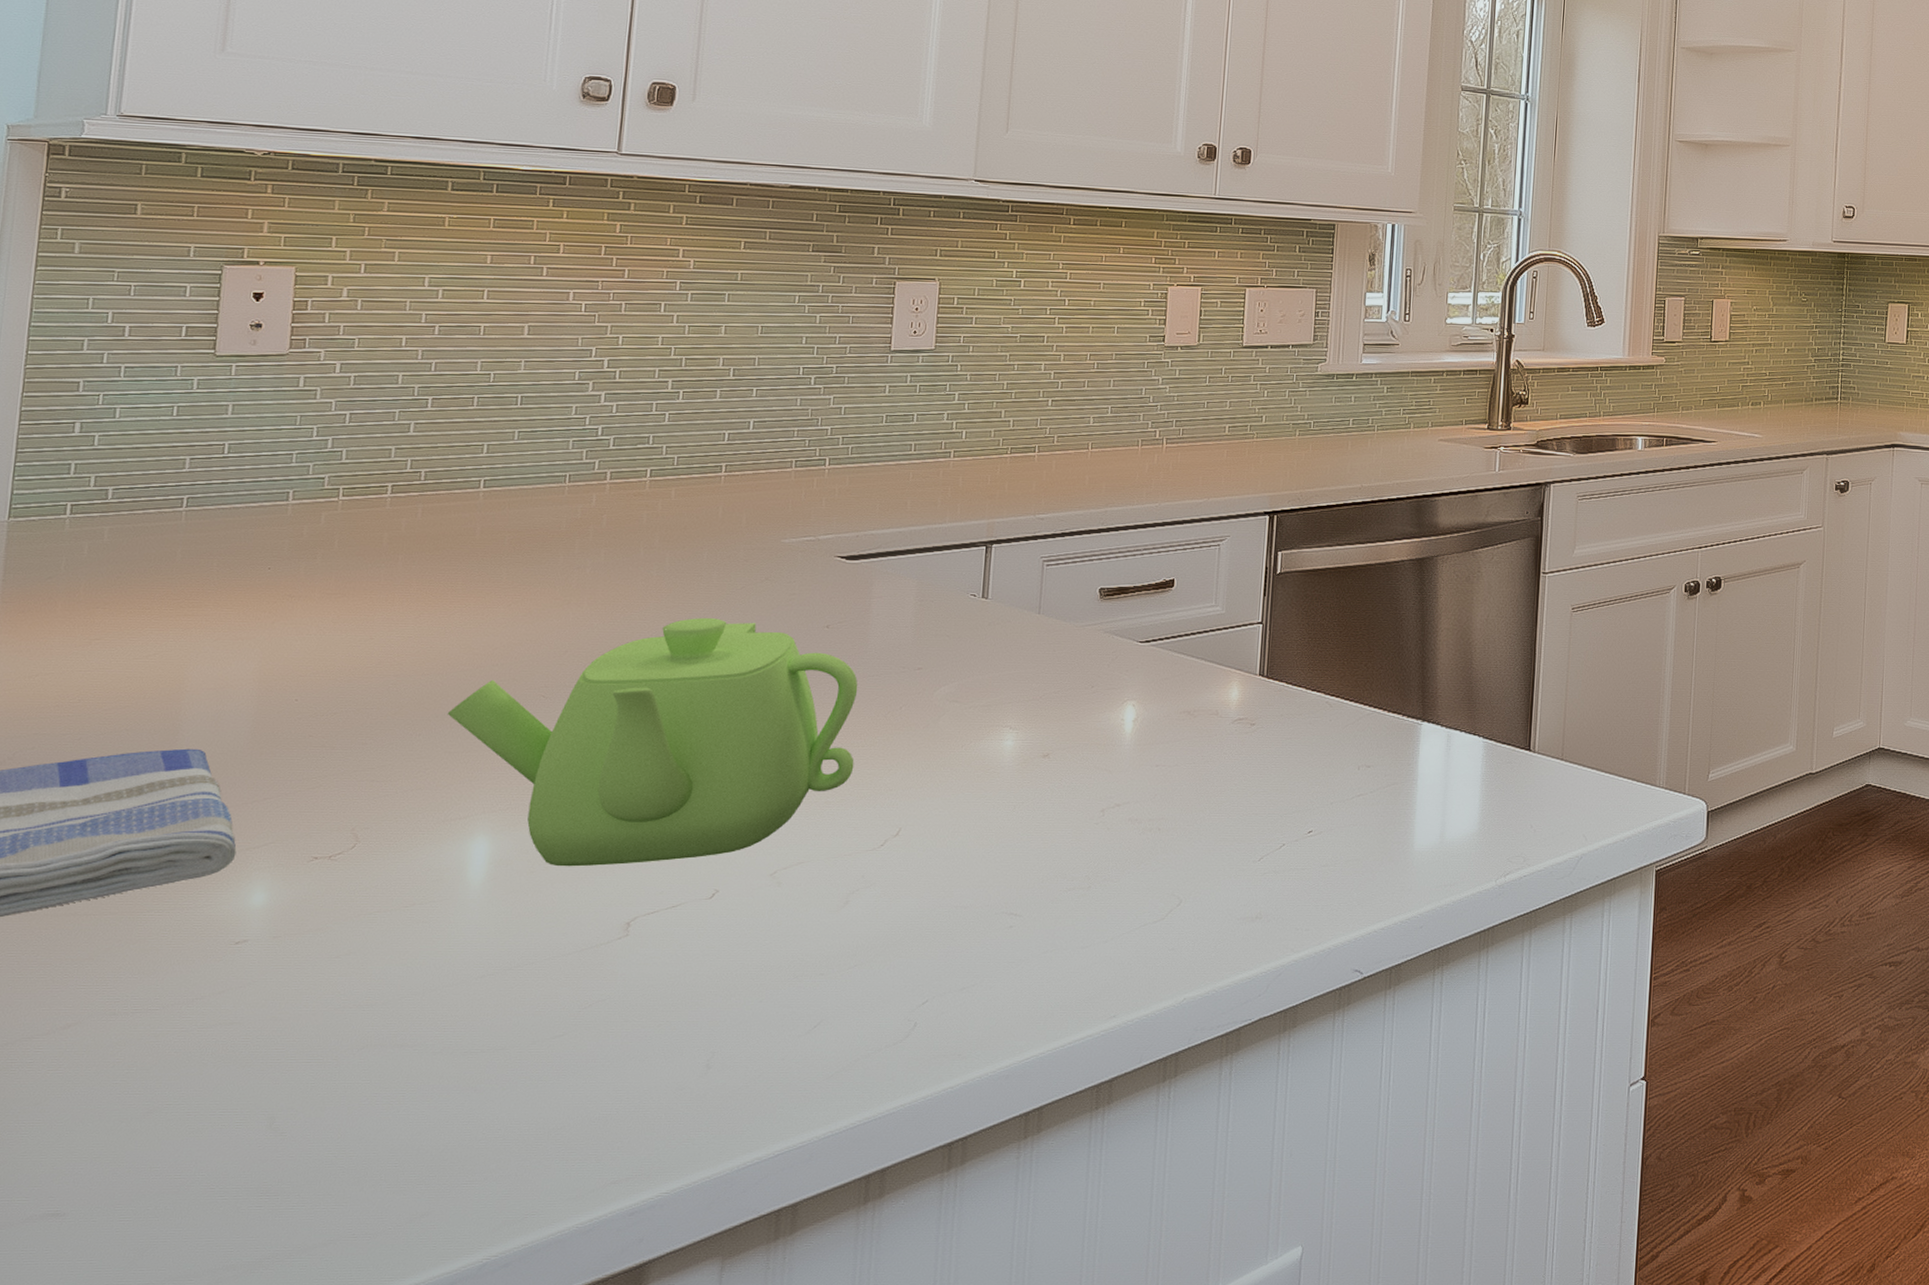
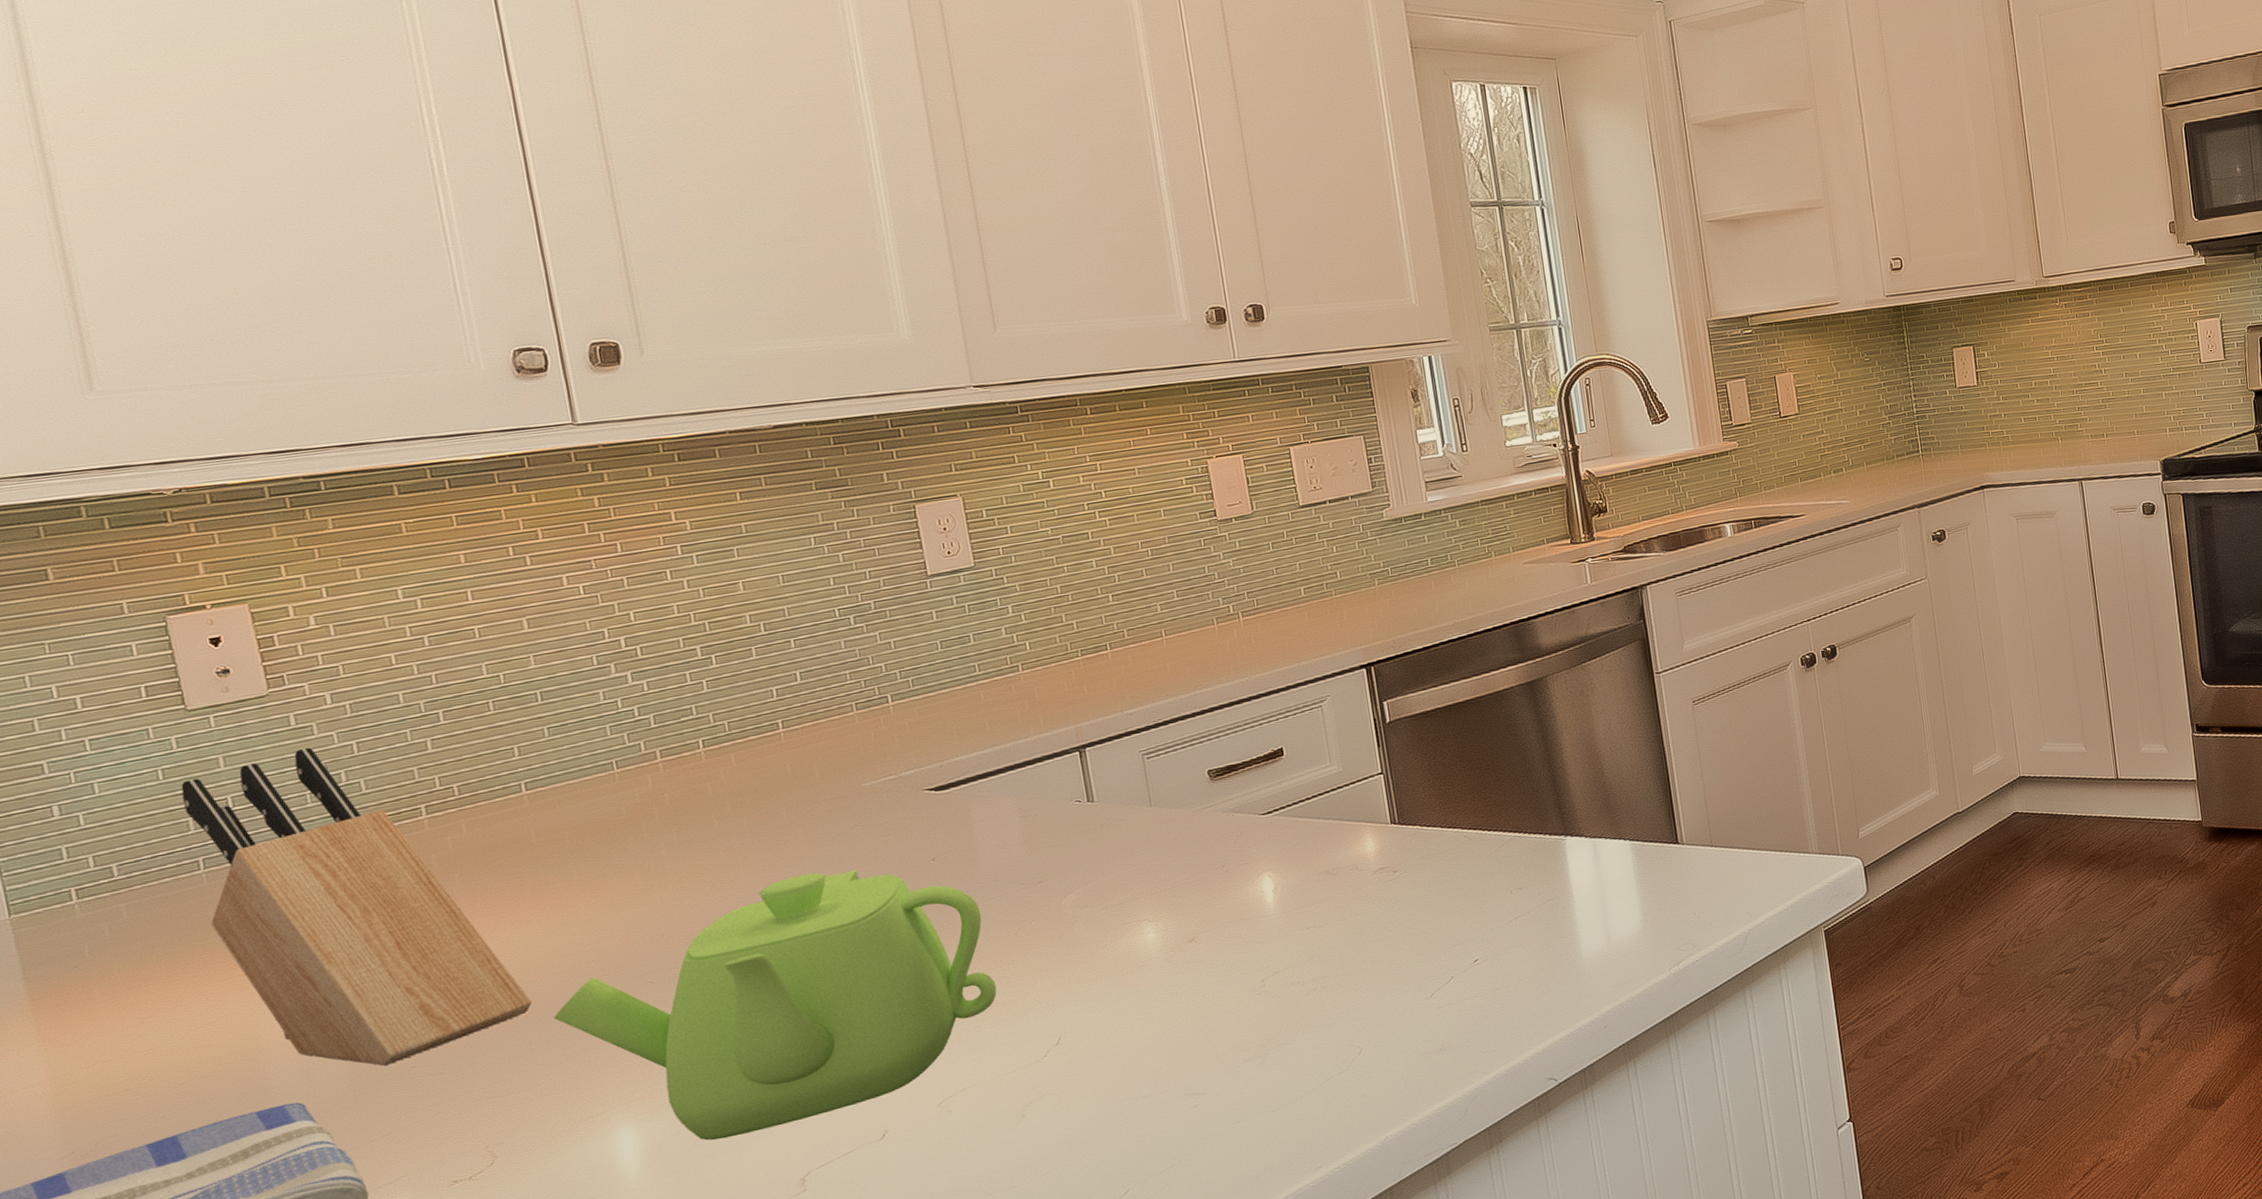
knife block: none [176,410,432,729] -> present [180,747,532,1066]

